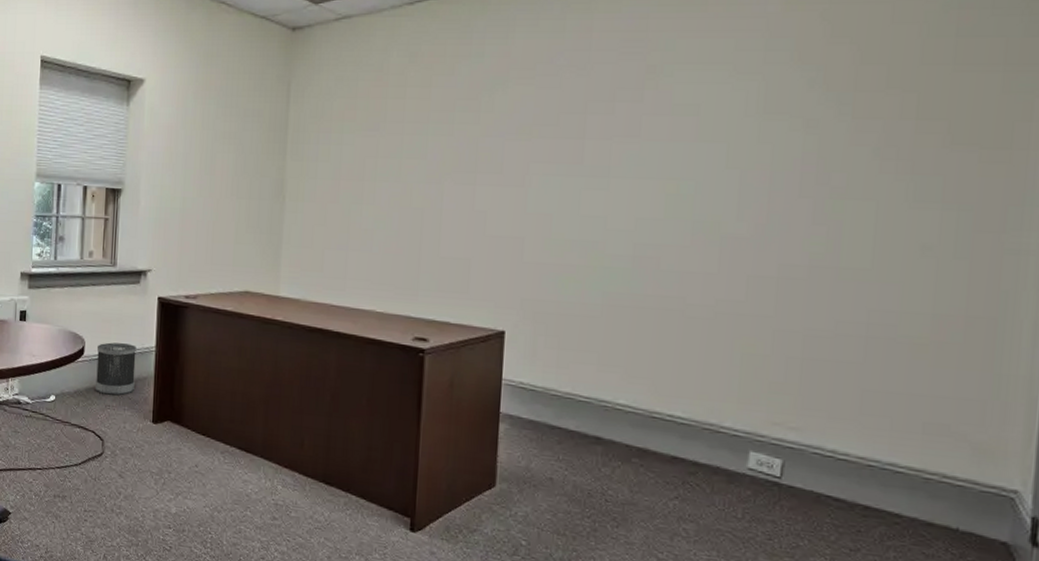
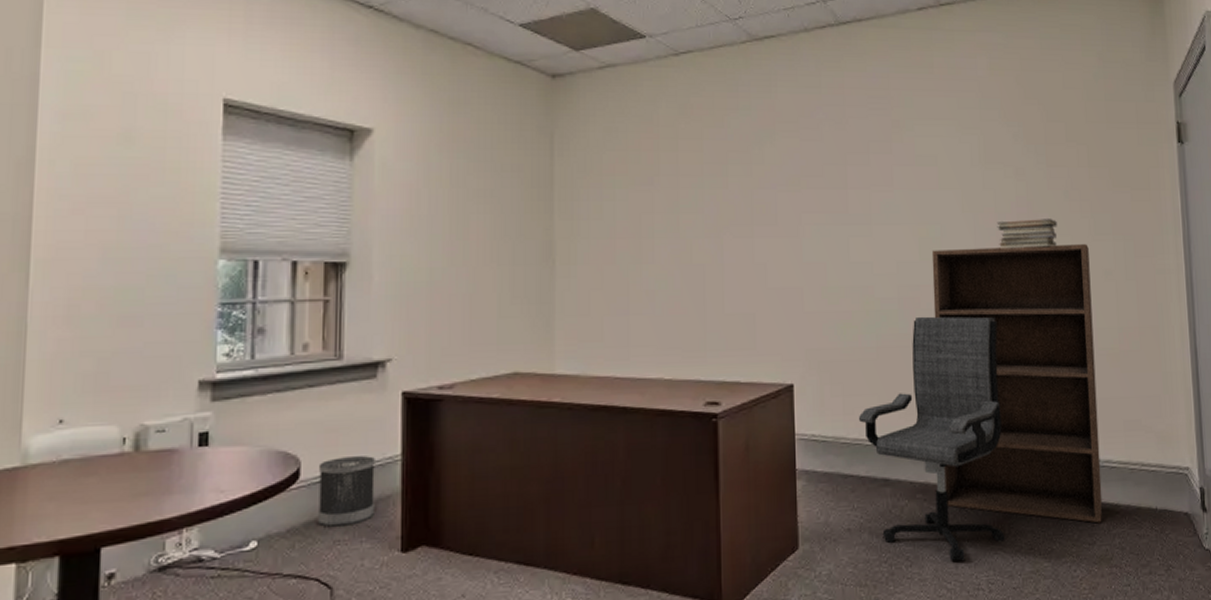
office chair: none [574,277,757,534] -> present [859,316,1005,561]
bookshelf: none [667,208,901,530] -> present [931,244,1103,523]
book stack: none [770,179,858,213] -> present [996,219,1057,248]

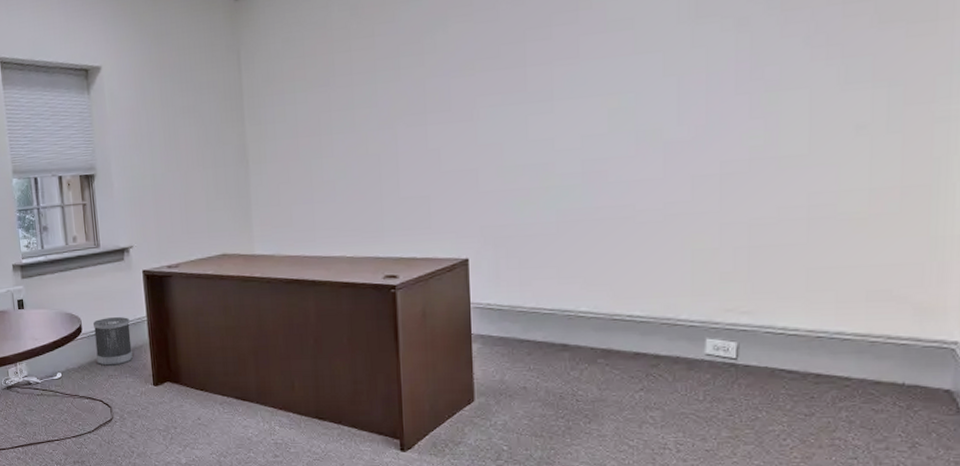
office chair: present [859,316,1005,561] -> none [537,186,702,421]
bookshelf: present [931,244,1103,523] -> none [623,96,834,395]
book stack: present [996,219,1057,248] -> none [707,71,791,111]

